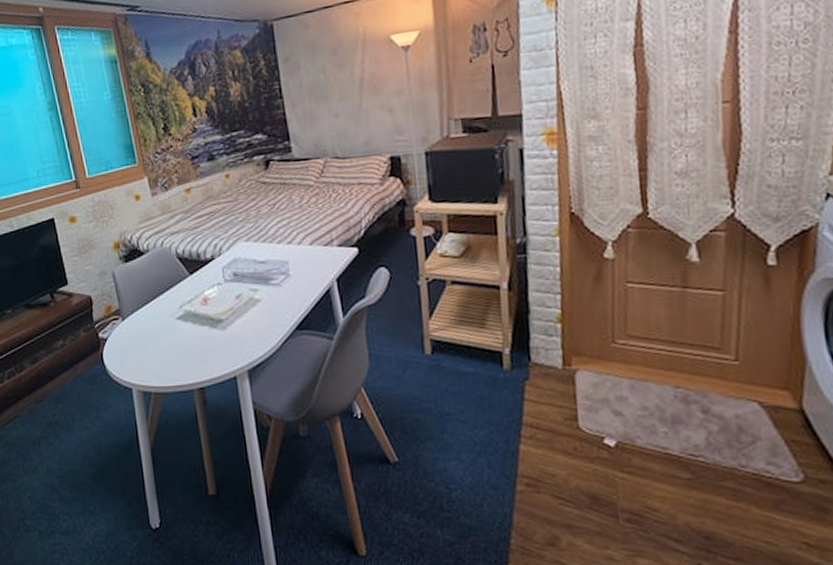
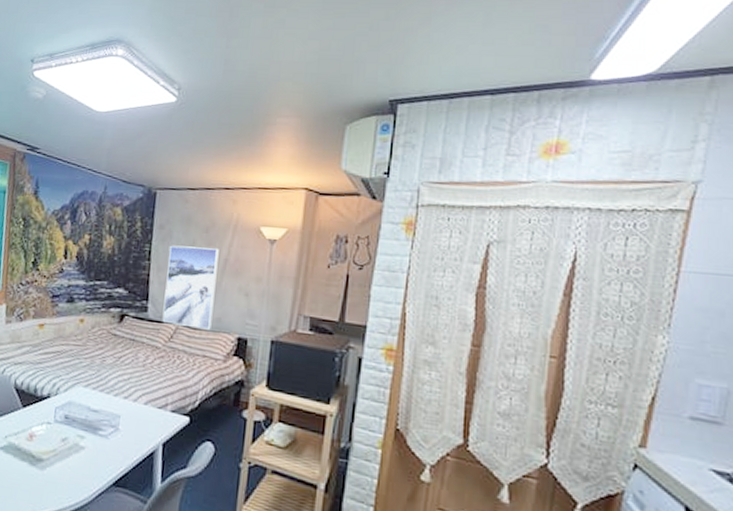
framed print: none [299,69,361,159] -> present [162,245,219,330]

